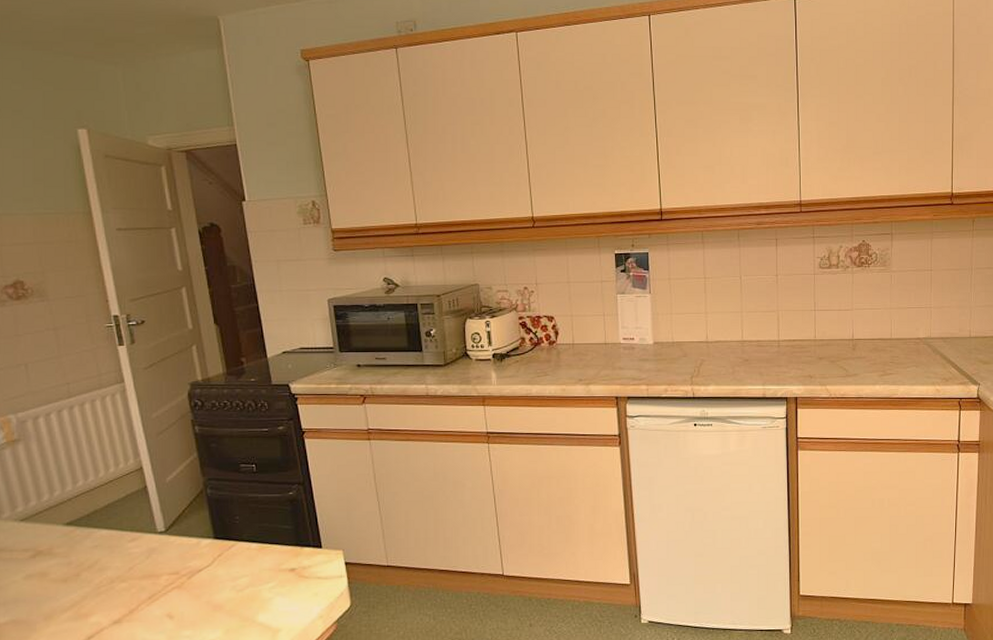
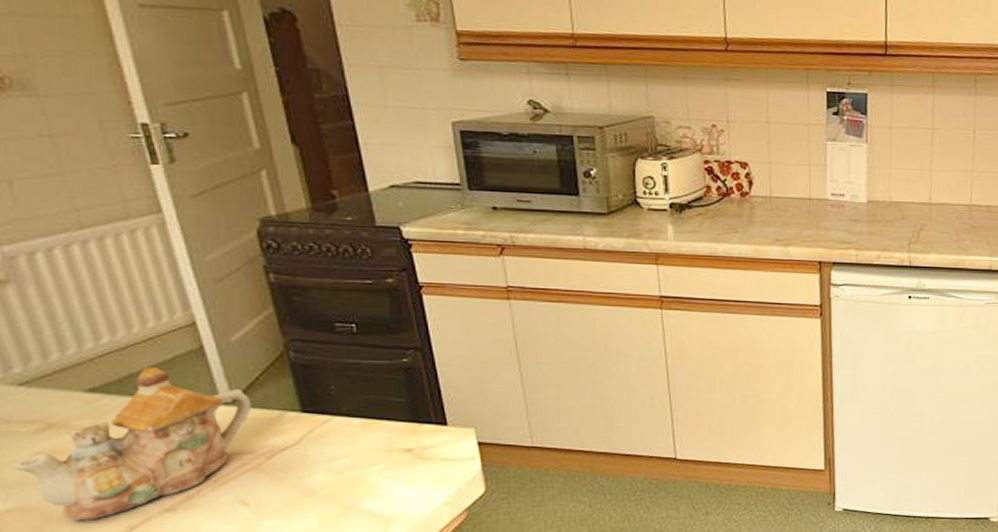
teapot: none [12,504,179,632] -> present [12,367,252,521]

